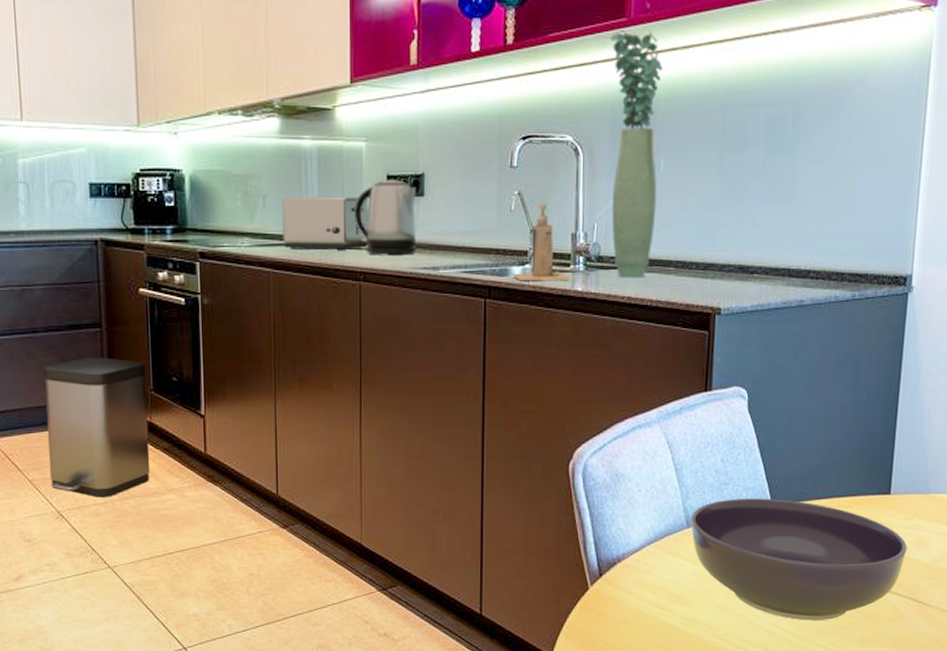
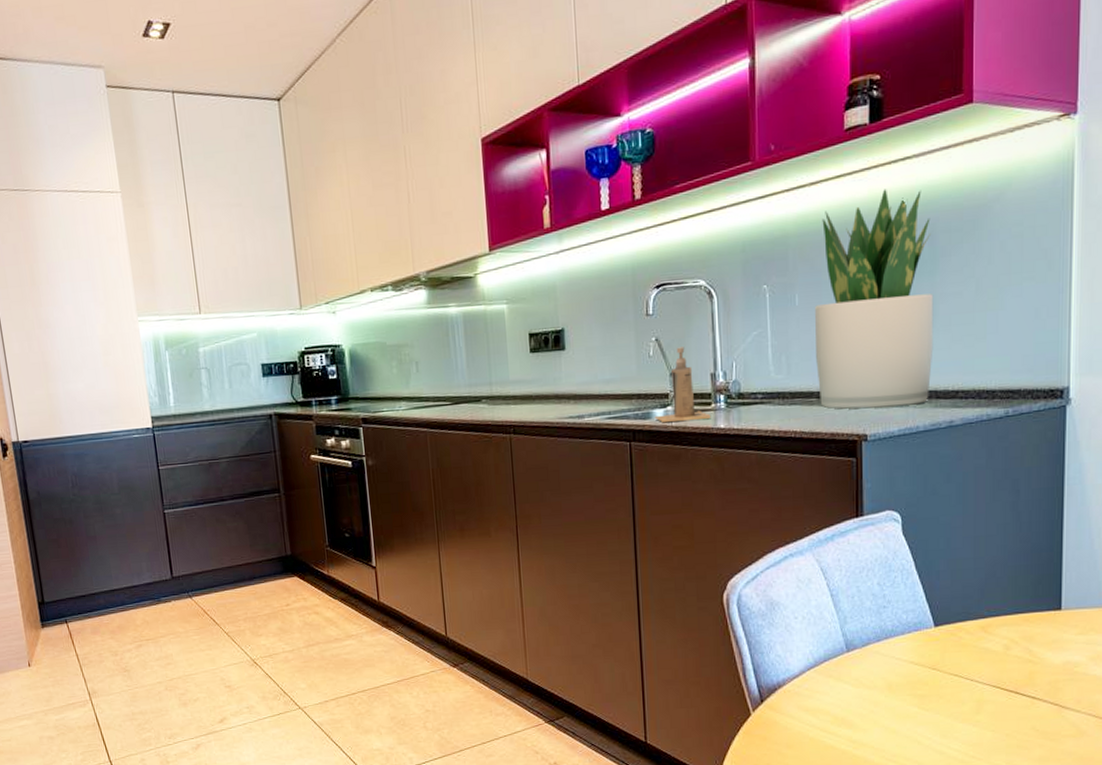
pedal bin: present [43,357,151,497] -> none [231,519,331,646]
toaster: present [282,196,368,250] -> none [433,355,515,409]
kettle: present [354,180,417,255] -> none [500,337,562,409]
vase: present [610,30,663,278] -> none [736,171,794,412]
planter: none [676,60,795,282] -> present [815,189,934,409]
bowl: present [690,498,908,621] -> none [849,619,1084,740]

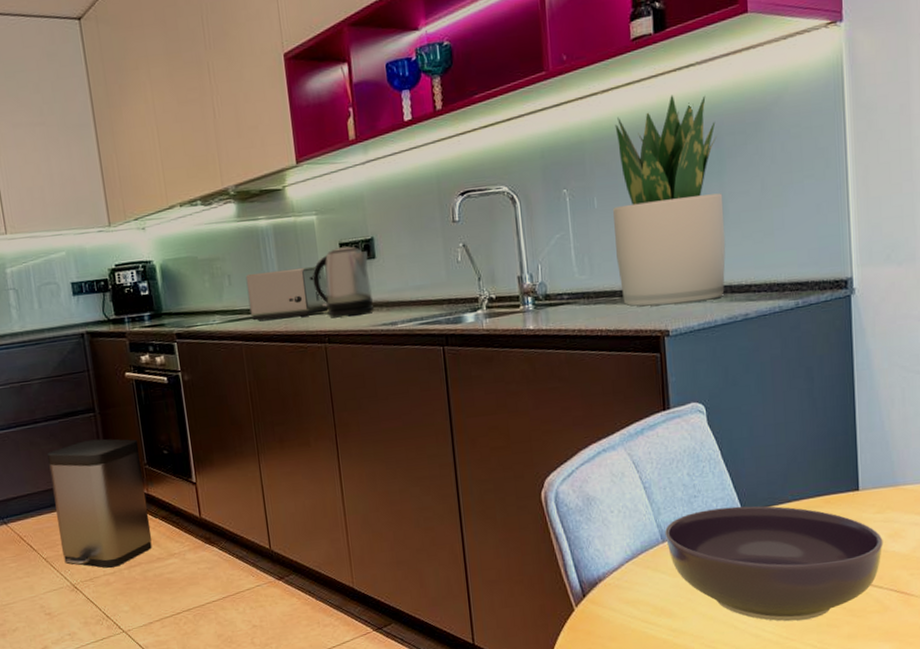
pedal bin: none [231,519,331,646] -> present [46,438,152,568]
toaster: none [433,355,515,409] -> present [245,266,329,321]
kettle: none [500,337,562,409] -> present [312,246,375,318]
soap dispenser: present [654,347,711,423] -> none [465,251,521,326]
bowl: none [849,619,1084,740] -> present [664,506,883,622]

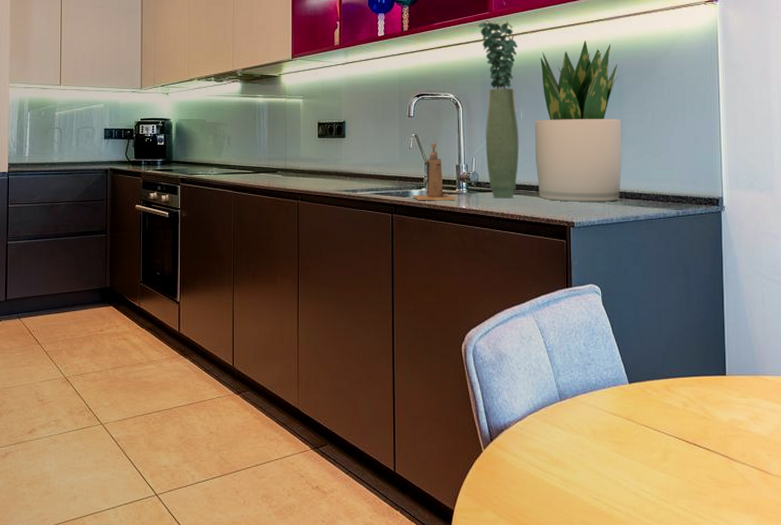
pedal bin: present [46,438,152,568] -> none [61,256,138,366]
toaster: present [245,266,329,321] -> none [241,138,304,177]
kettle: present [312,246,375,318] -> none [294,126,340,181]
soap dispenser: none [465,251,521,326] -> present [412,143,456,201]
vase: none [532,80,596,312] -> present [478,20,519,199]
bowl: present [664,506,883,622] -> none [562,377,746,485]

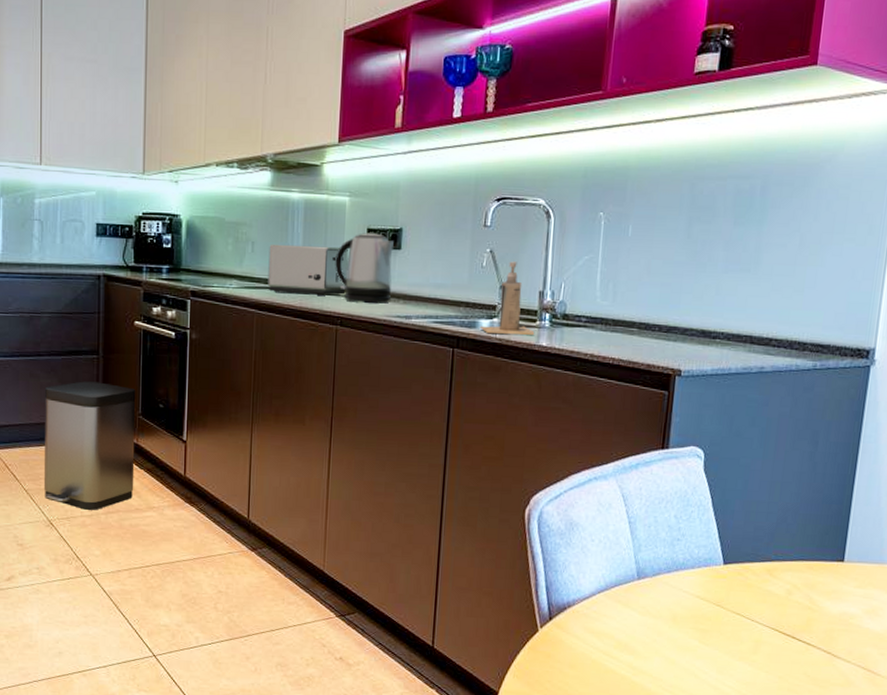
pedal bin: none [61,256,138,366] -> present [43,381,136,510]
toaster: none [241,138,304,177] -> present [268,244,348,296]
kettle: none [294,126,340,181] -> present [335,233,394,304]
vase: present [478,20,519,199] -> none [578,102,635,337]
planter: present [535,40,623,202] -> none [640,135,765,347]

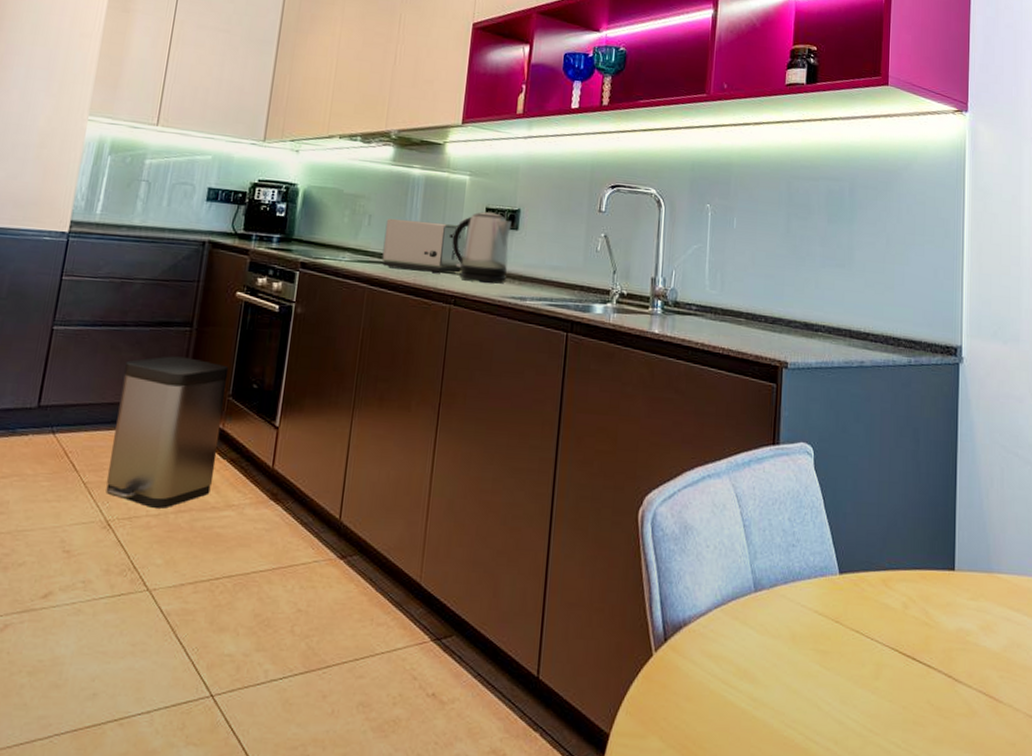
soap dispenser: present [479,261,535,336] -> none [593,247,648,323]

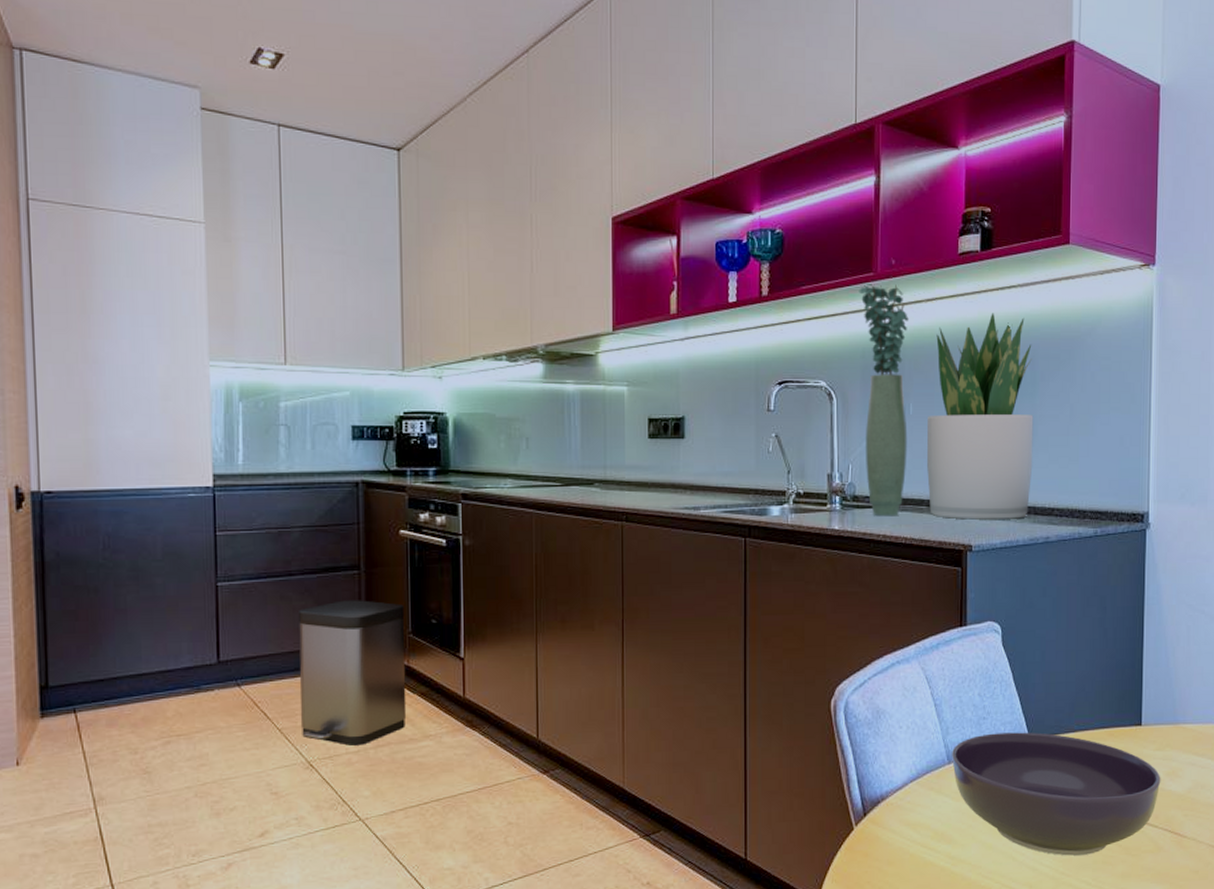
toaster: present [382,218,466,273] -> none [545,439,630,491]
kettle: present [451,211,511,284] -> none [616,423,678,496]
vase: none [688,104,737,326] -> present [859,284,908,517]
planter: none [747,141,851,340] -> present [927,313,1034,520]
bowl: none [758,563,975,712] -> present [951,732,1161,856]

